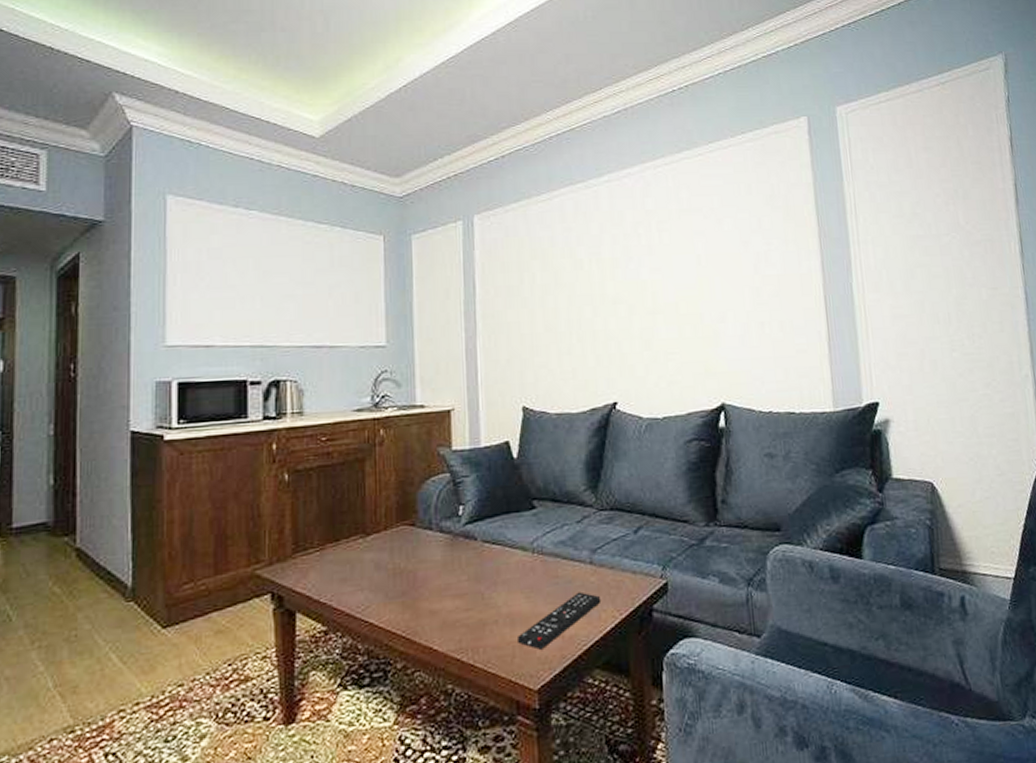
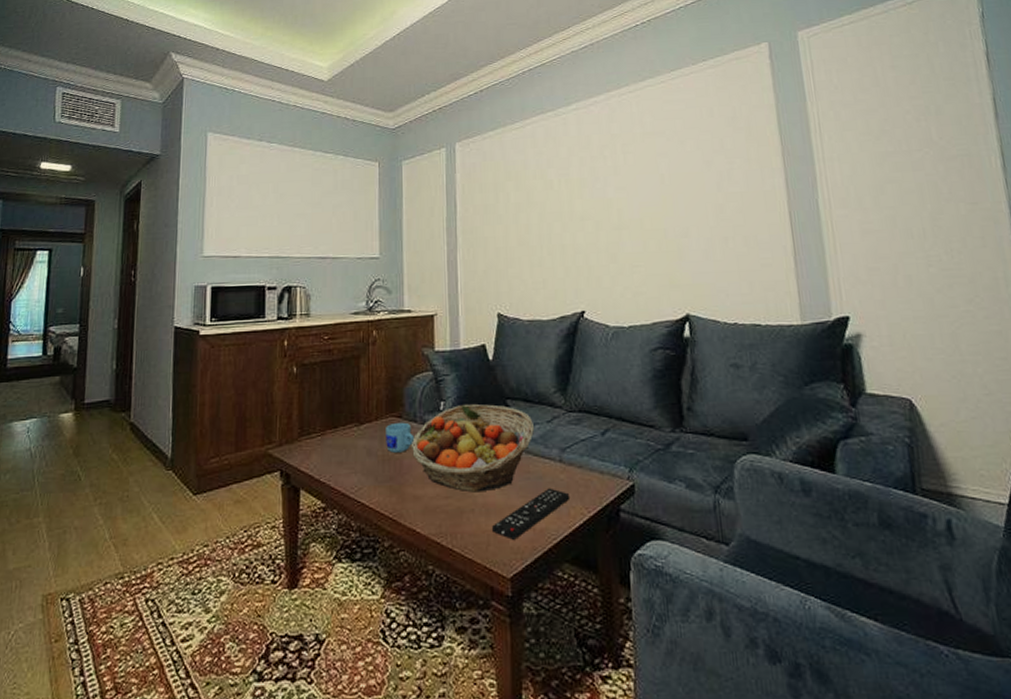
mug: none [397,530,430,565] -> present [386,422,415,453]
fruit basket: none [425,506,563,603] -> present [410,404,534,493]

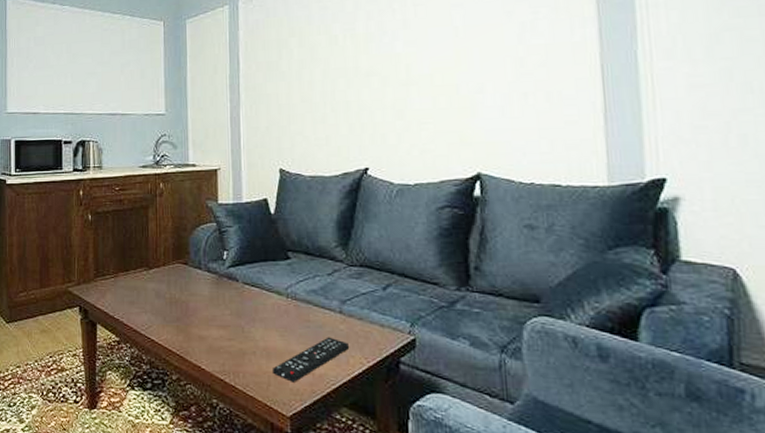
mug: present [386,422,415,453] -> none [173,268,200,296]
fruit basket: present [410,404,534,493] -> none [196,255,314,337]

